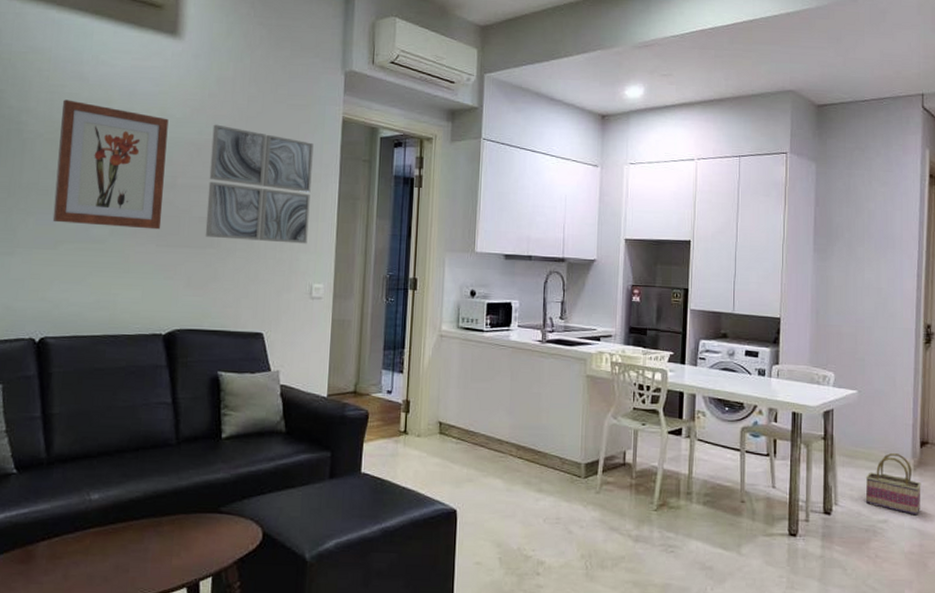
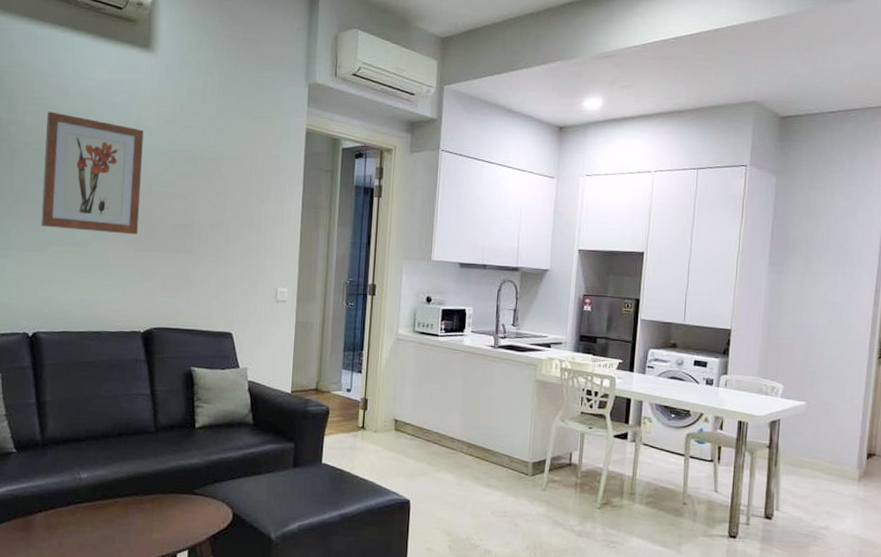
wall art: present [205,124,314,244] -> none [178,135,279,250]
basket: present [865,453,921,516] -> none [807,463,865,524]

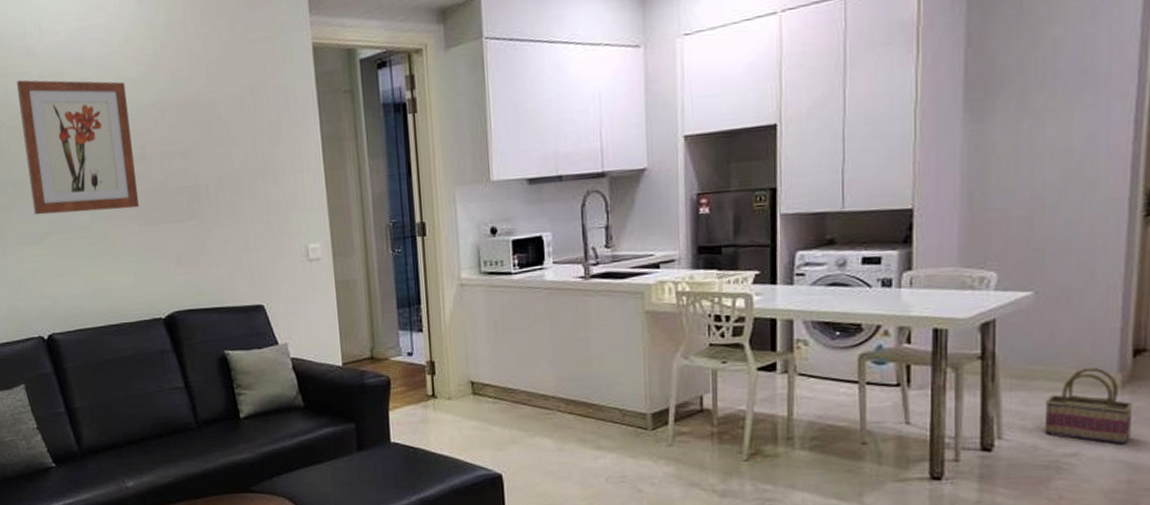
basket: none [807,463,865,524] -> present [1044,368,1133,445]

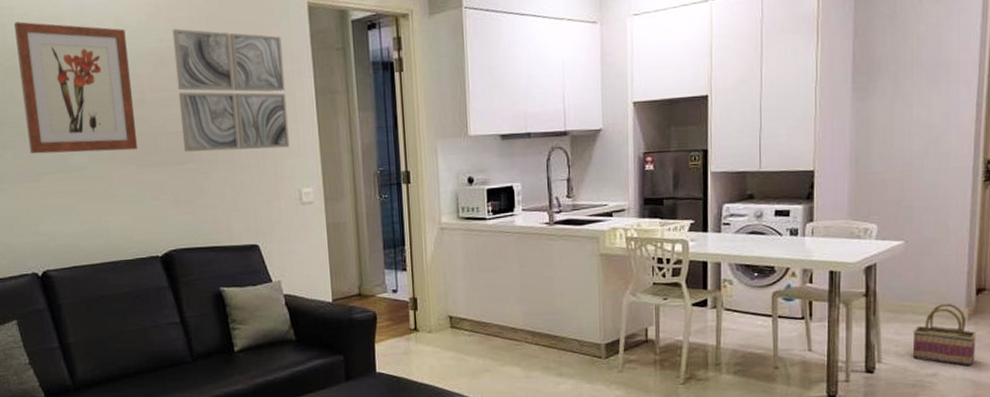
wall art: none [172,78,295,208] -> present [172,28,290,152]

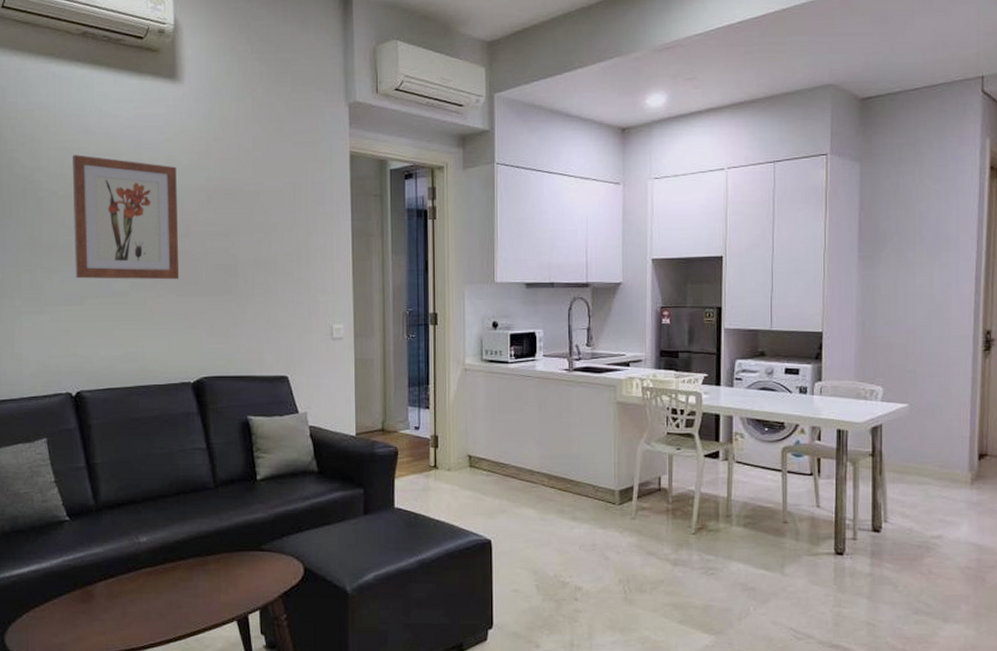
wall art: present [172,28,290,152] -> none [221,168,324,285]
basket: present [912,304,976,366] -> none [917,467,979,530]

